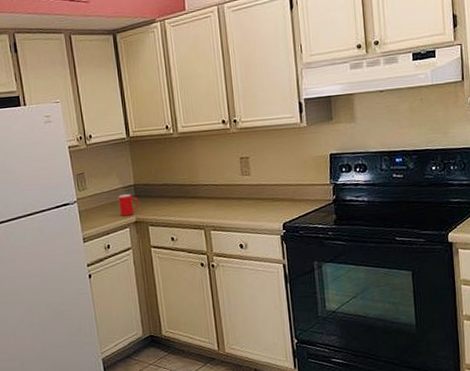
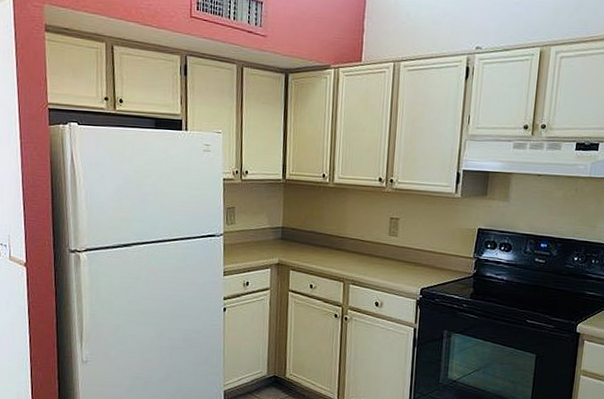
cup: present [118,194,139,216] -> none [263,235,284,257]

